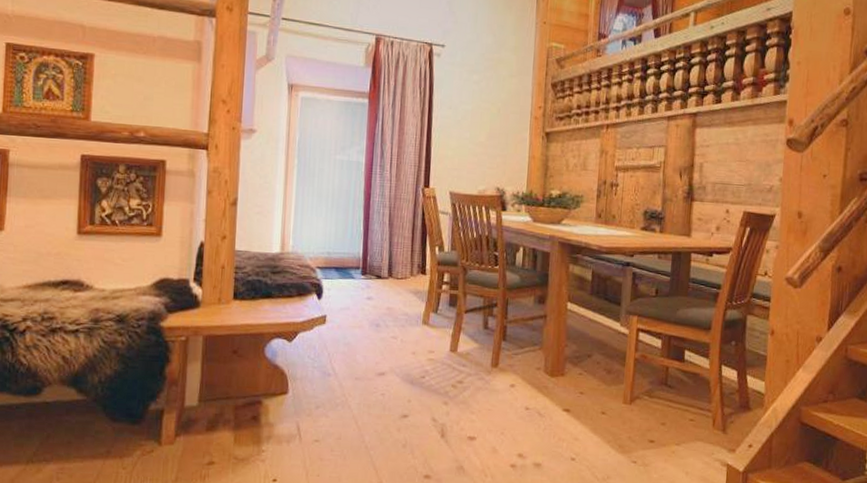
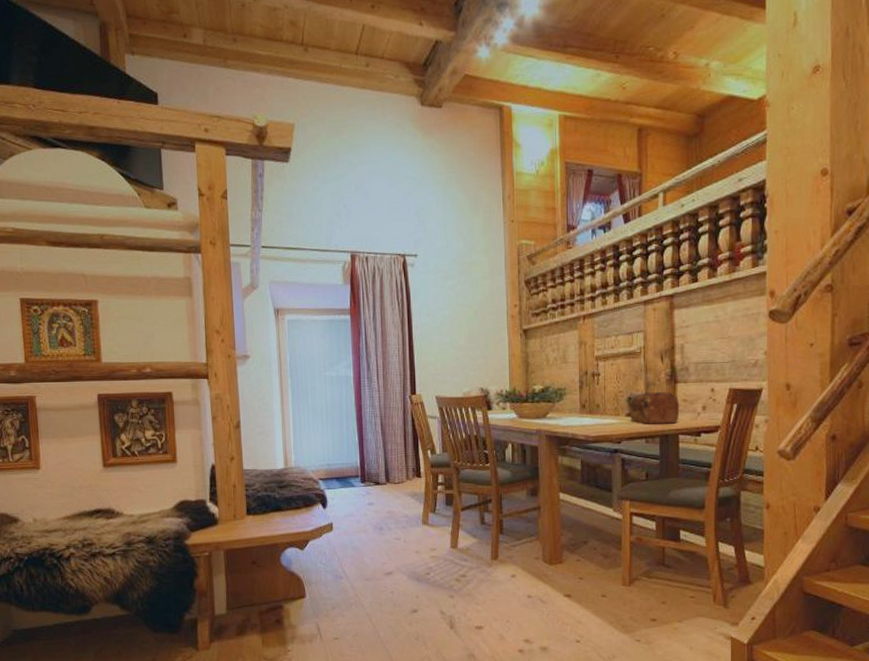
bread loaf: none [644,207,695,242] -> present [629,392,680,424]

